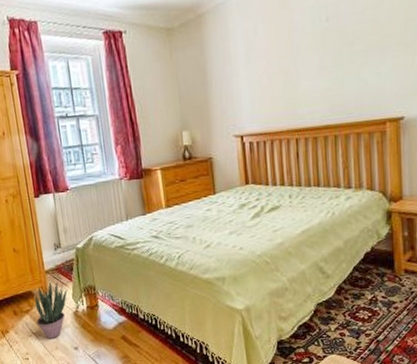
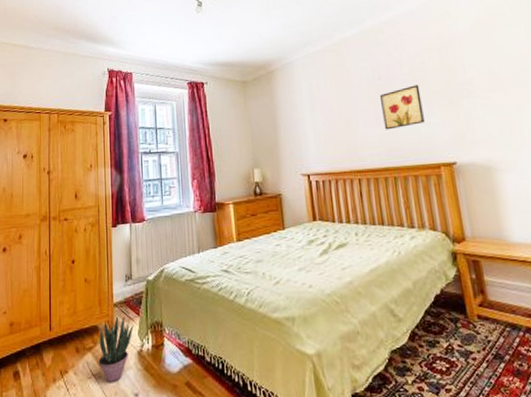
wall art: none [327,26,374,83] -> present [380,85,425,130]

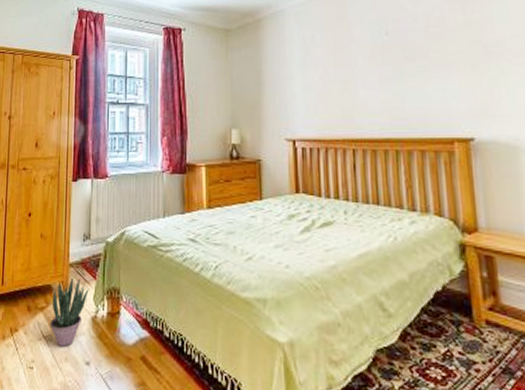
wall art: present [380,85,425,130] -> none [386,43,439,95]

